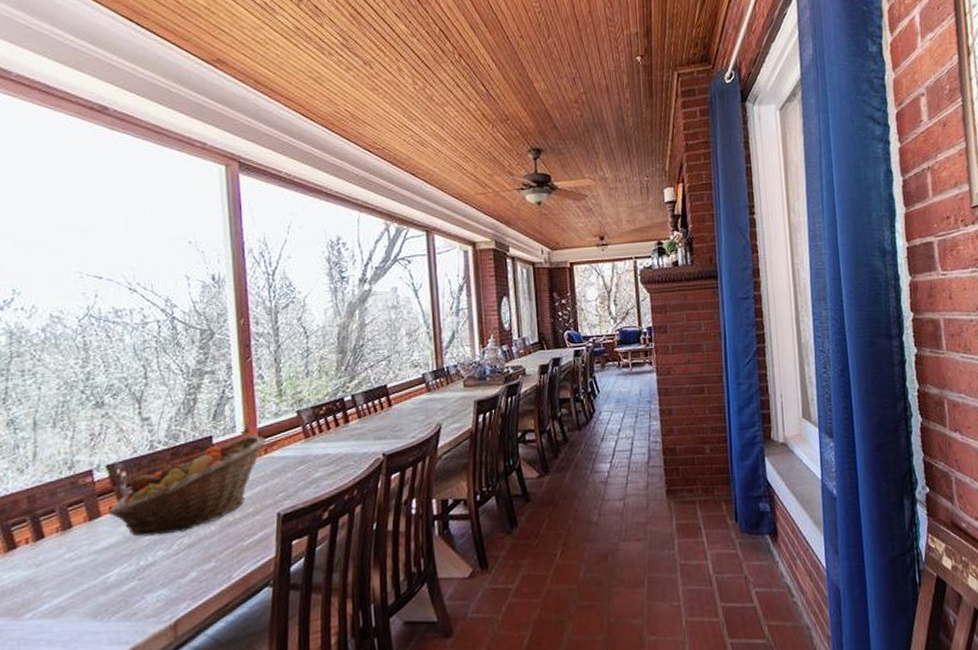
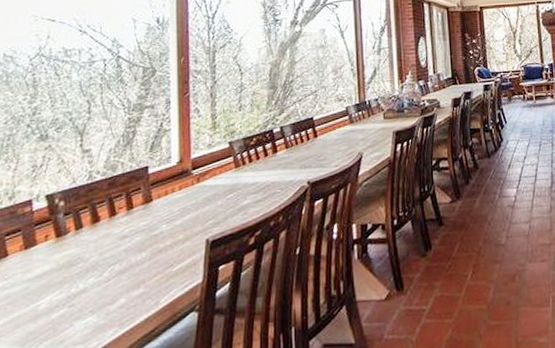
fruit basket: present [108,436,266,536] -> none [43,166,199,264]

